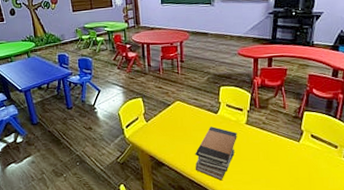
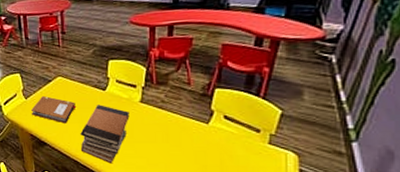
notebook: none [150,119,193,145] -> present [30,96,77,124]

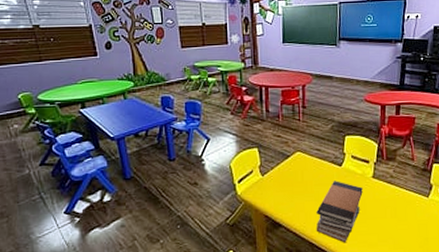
notebook: present [30,96,77,124] -> none [266,173,314,202]

